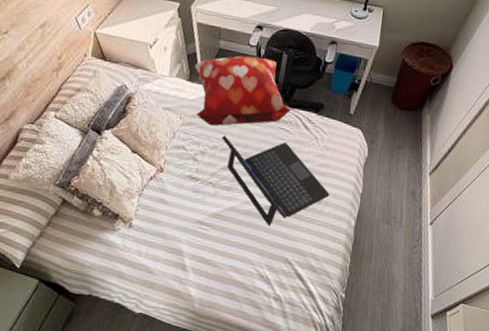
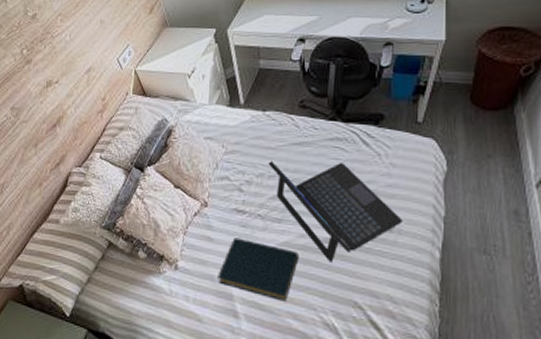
hardback book: none [169,201,243,257] -> present [218,237,299,302]
decorative pillow: present [193,55,291,126] -> none [233,71,345,152]

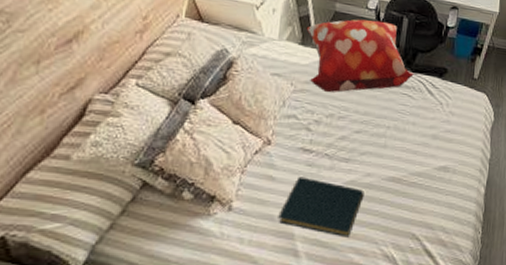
decorative pillow: none [233,71,345,152] -> present [306,19,414,93]
laptop: present [269,161,403,262] -> none [340,103,457,199]

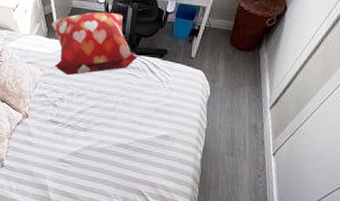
hardback book: present [278,176,364,238] -> none [36,142,99,191]

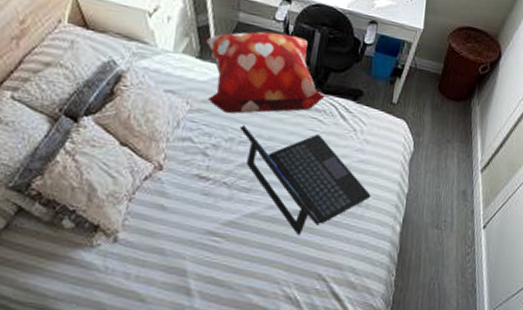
laptop: none [78,83,177,162] -> present [241,125,371,235]

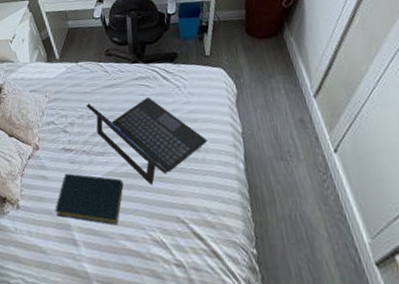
hardback book: none [169,206,266,276] -> present [55,173,124,225]
decorative pillow: present [205,31,325,114] -> none [49,25,146,98]

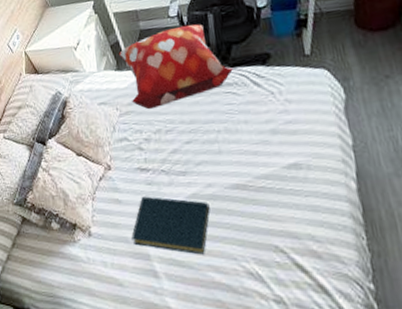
decorative pillow: none [49,25,146,98] -> present [118,24,233,110]
laptop: present [87,97,208,185] -> none [164,107,310,208]

